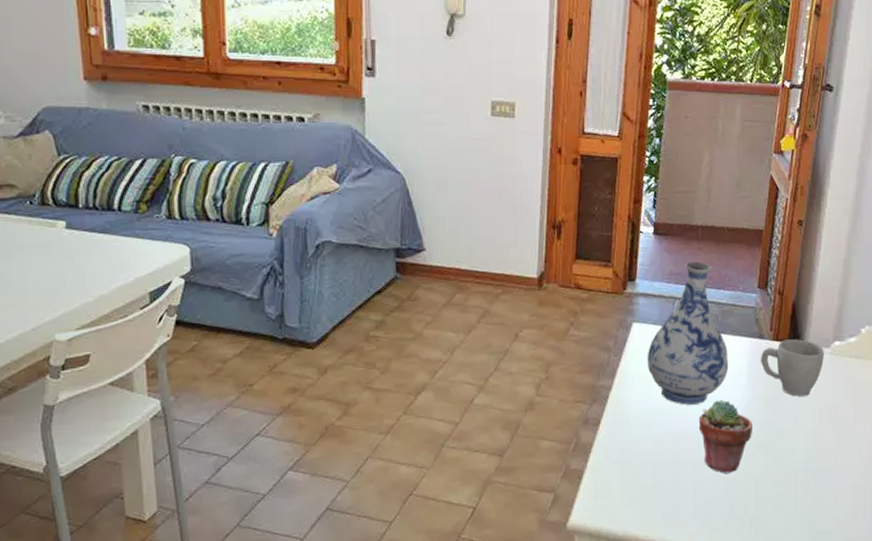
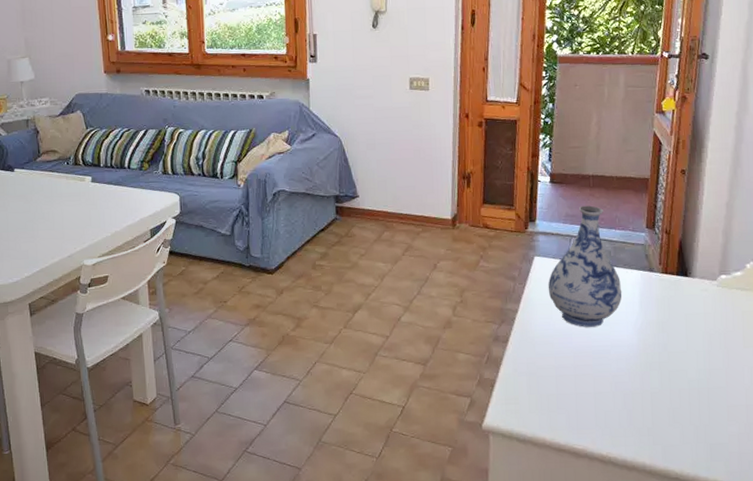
potted succulent: present [698,399,752,474] -> none [596,323,646,389]
mug: present [761,339,825,397] -> none [652,272,712,323]

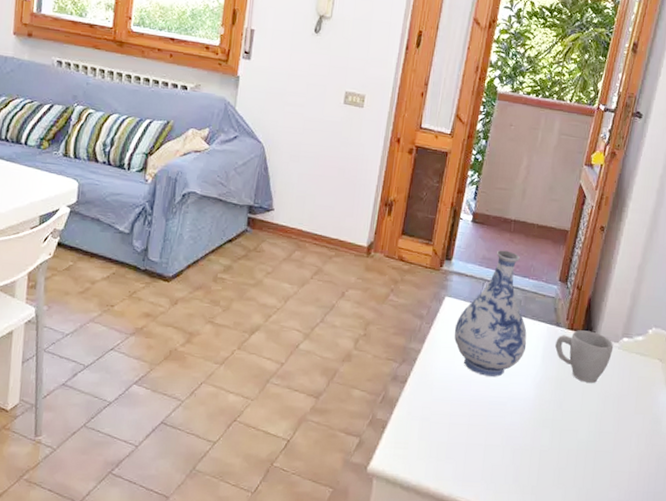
mug: none [652,272,712,323] -> present [555,330,614,383]

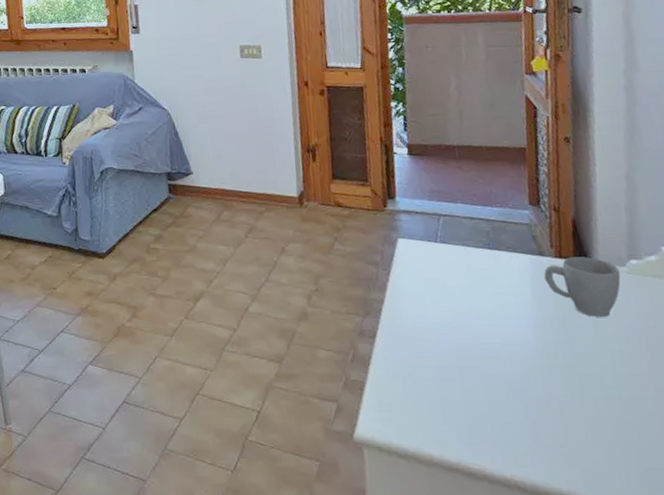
vase: present [454,250,527,377] -> none [417,179,509,321]

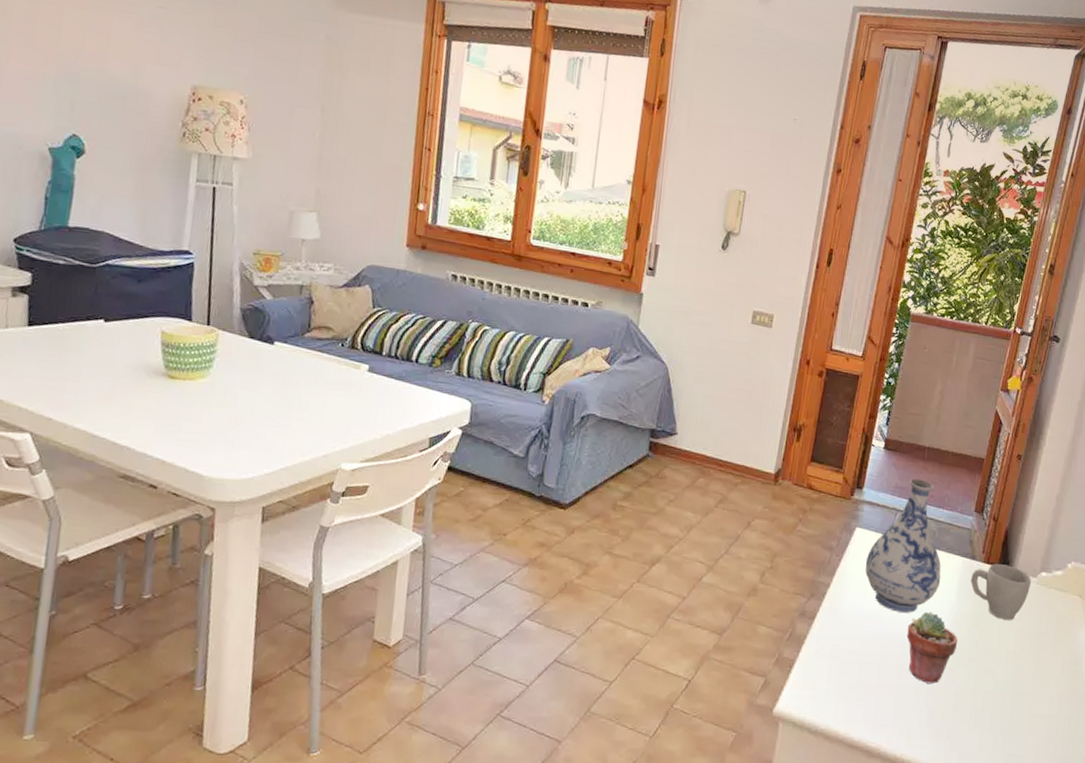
vase: none [417,179,509,321] -> present [865,478,941,613]
potted succulent: none [482,317,548,396] -> present [906,612,957,684]

